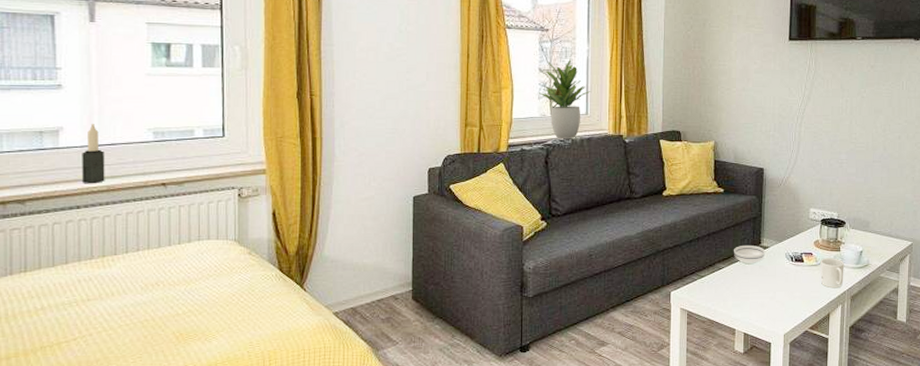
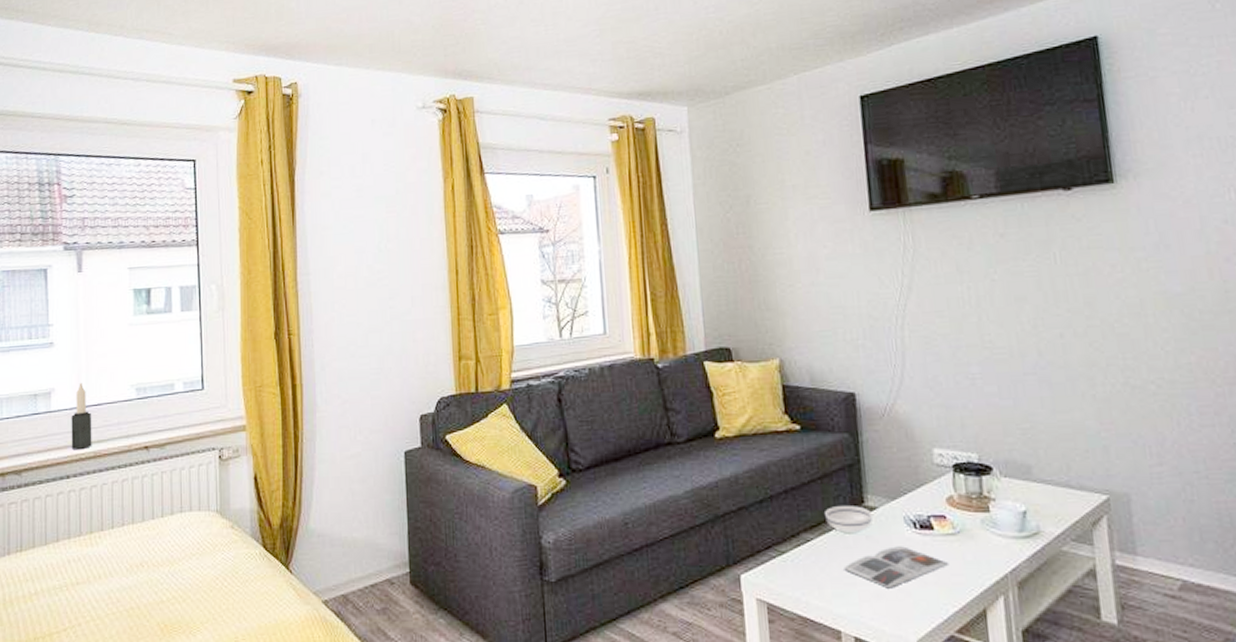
potted plant: present [538,58,591,139] -> none [542,264,608,369]
magazine: none [742,273,811,301] -> present [844,546,950,589]
mug: present [820,258,844,289] -> none [959,522,1002,570]

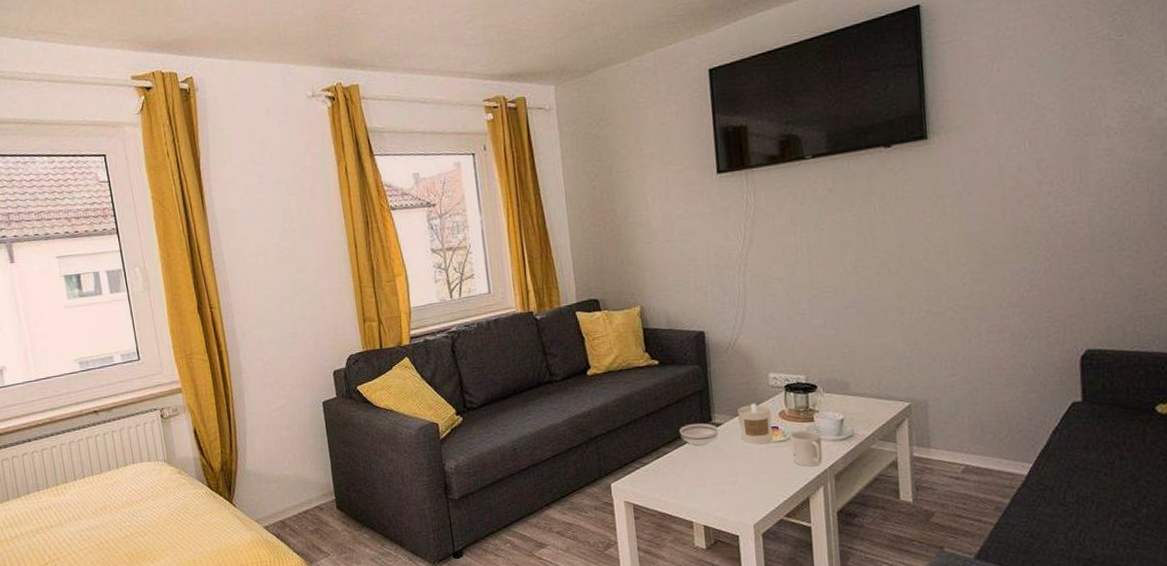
candle: present [71,383,92,449] -> none [24,360,47,417]
magazine: present [844,546,950,589] -> none [695,453,781,487]
candle: none [896,484,939,537] -> present [738,403,773,445]
mug: none [959,522,1002,570] -> present [789,430,823,467]

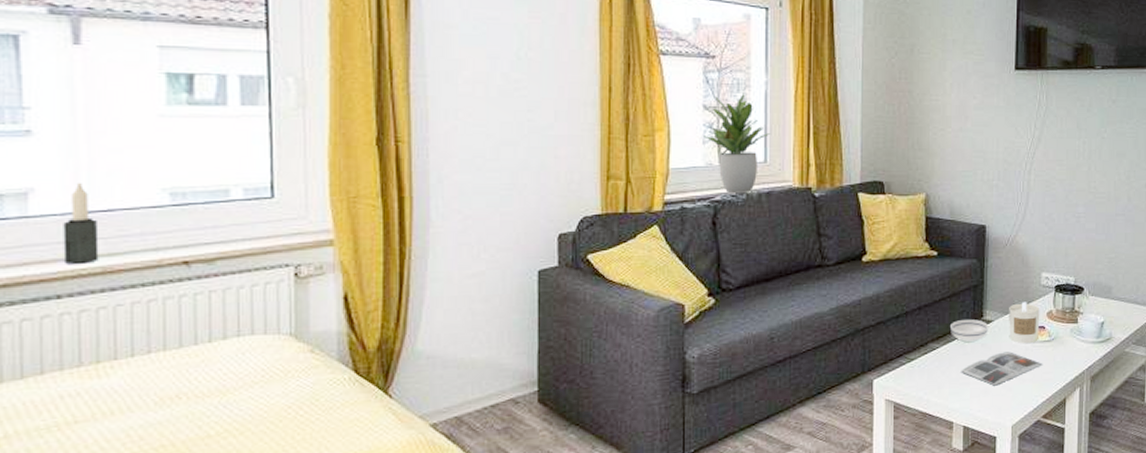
candle: none [24,360,47,417] -> present [63,183,99,264]
potted plant: none [434,233,491,325] -> present [702,92,771,194]
magazine: none [695,453,781,487] -> present [961,352,1043,386]
mug: present [789,430,823,467] -> none [1054,331,1083,368]

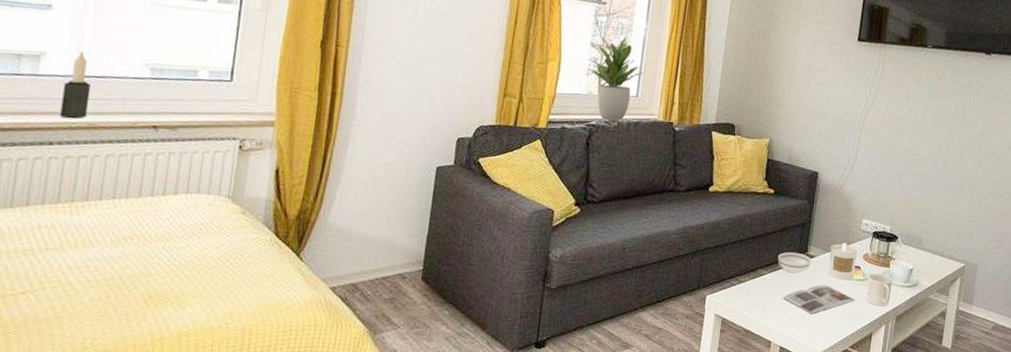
mug: none [1054,331,1083,368] -> present [866,273,893,307]

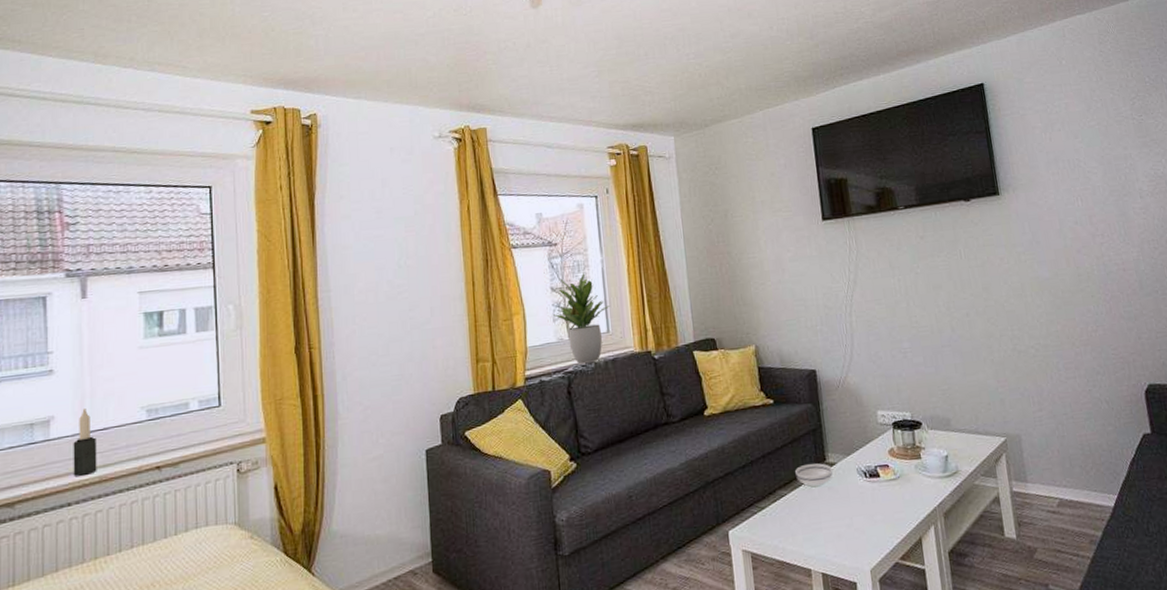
magazine: present [783,285,856,314] -> none [811,493,893,530]
candle: present [828,242,858,281] -> none [850,441,884,485]
mug: present [866,273,893,307] -> none [899,467,932,506]

